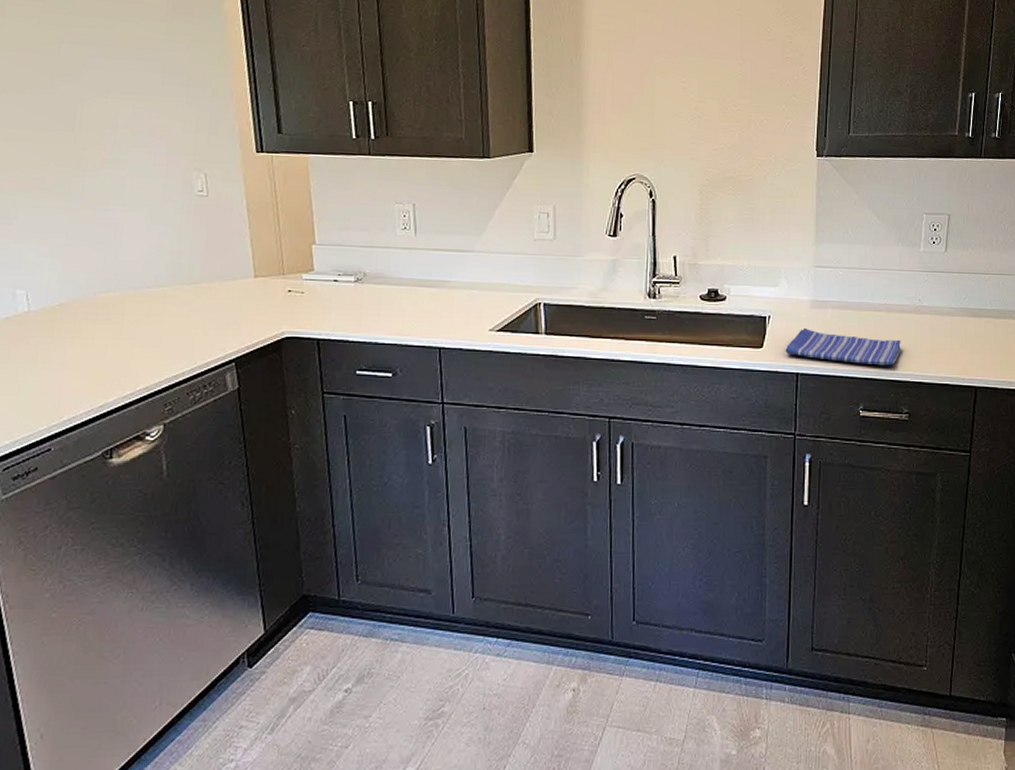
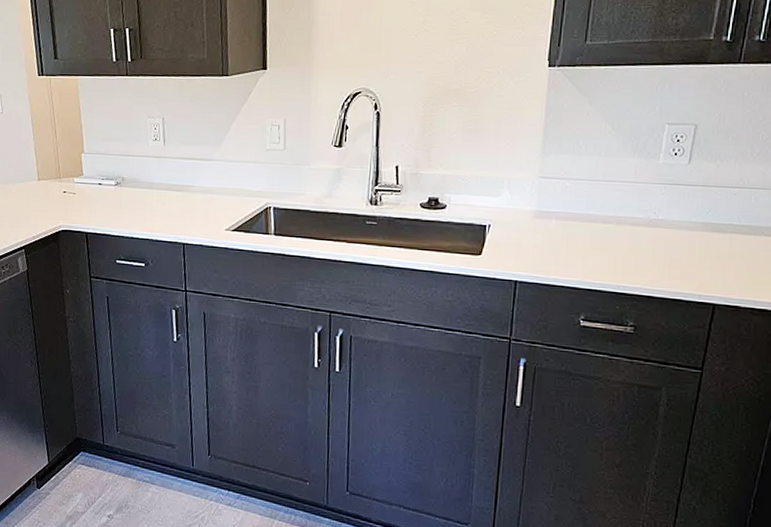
dish towel: present [785,328,901,366] -> none [504,238,630,279]

